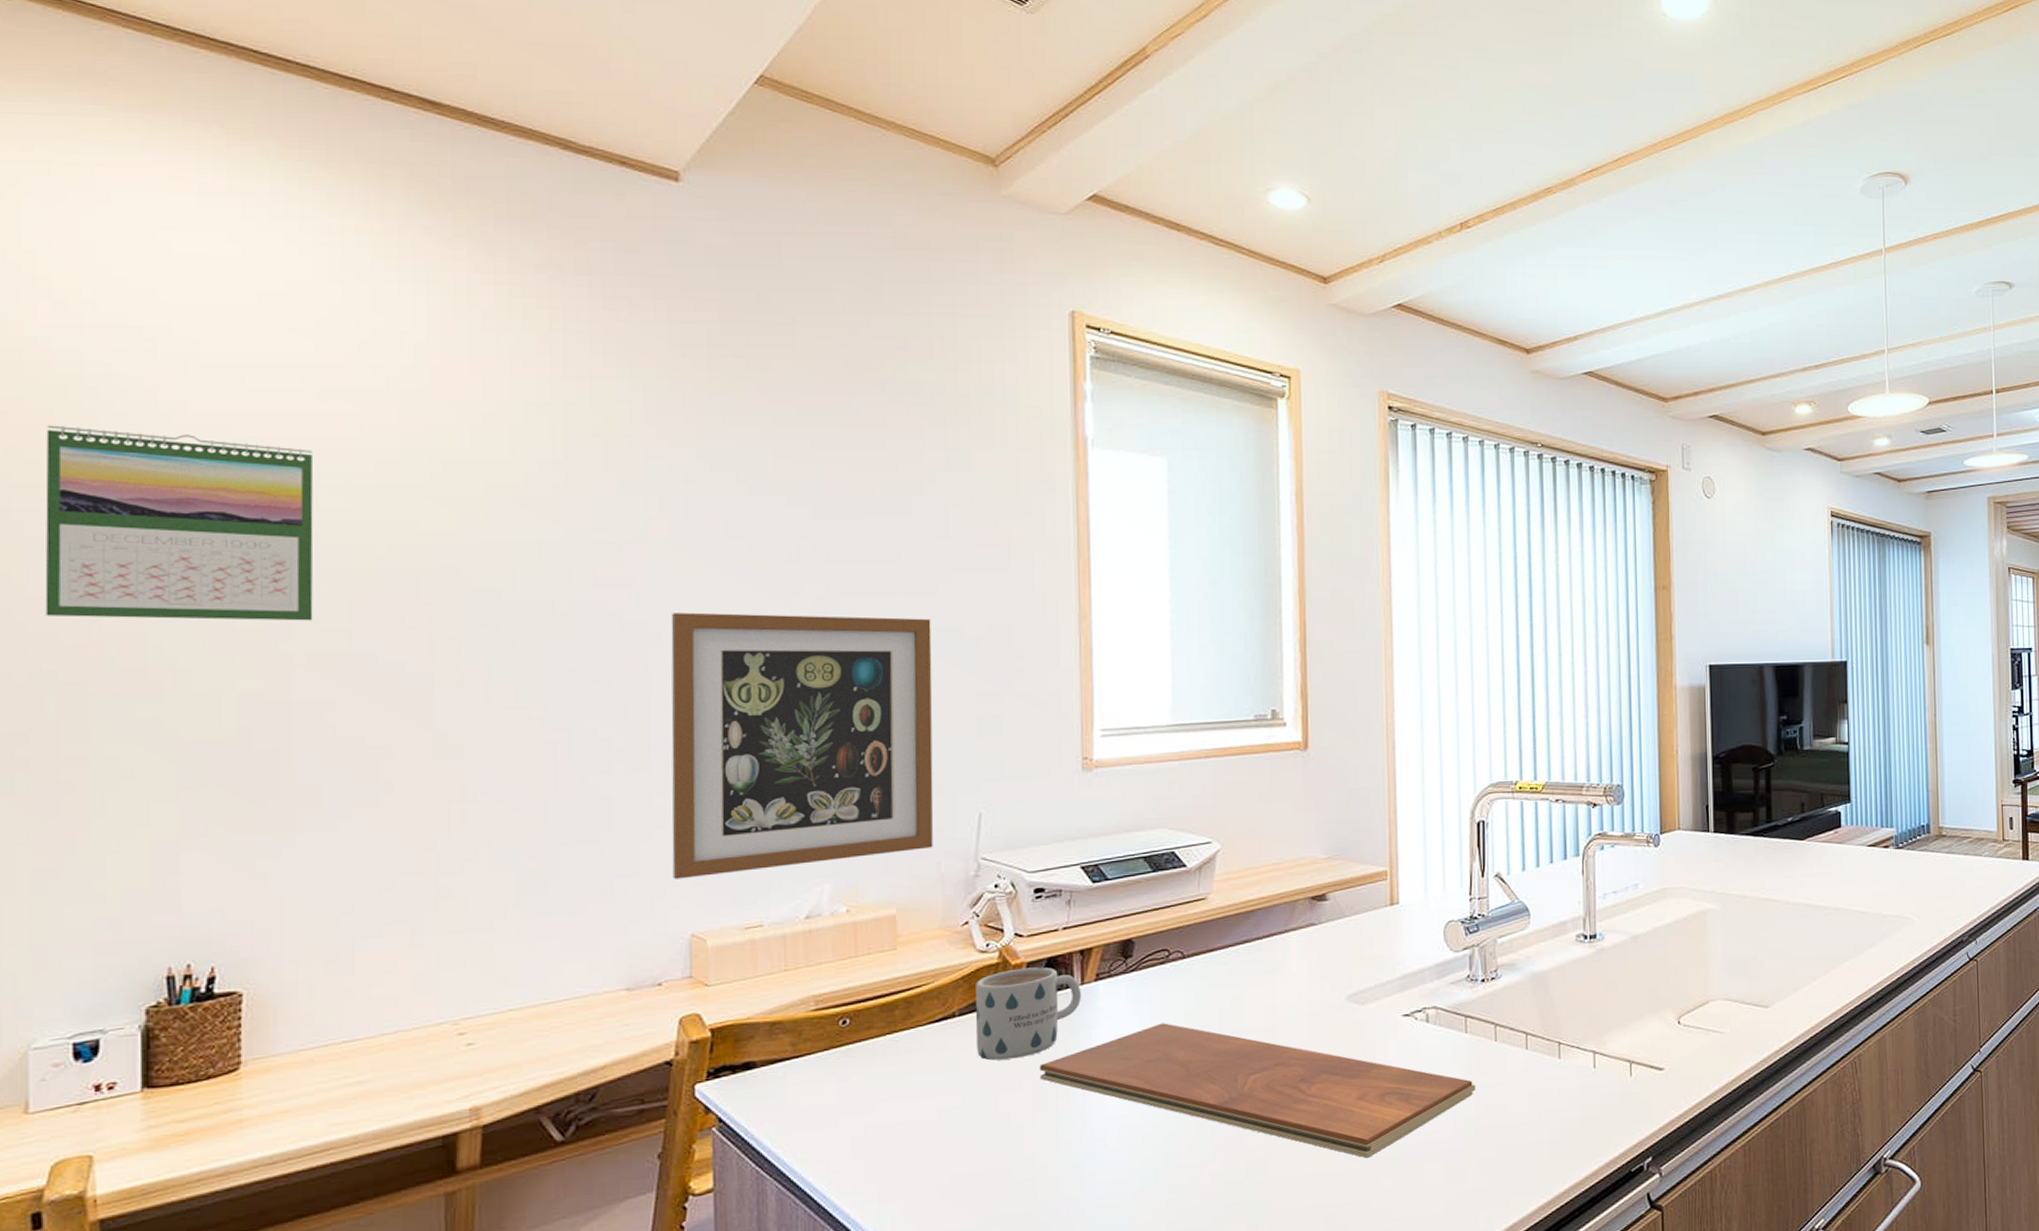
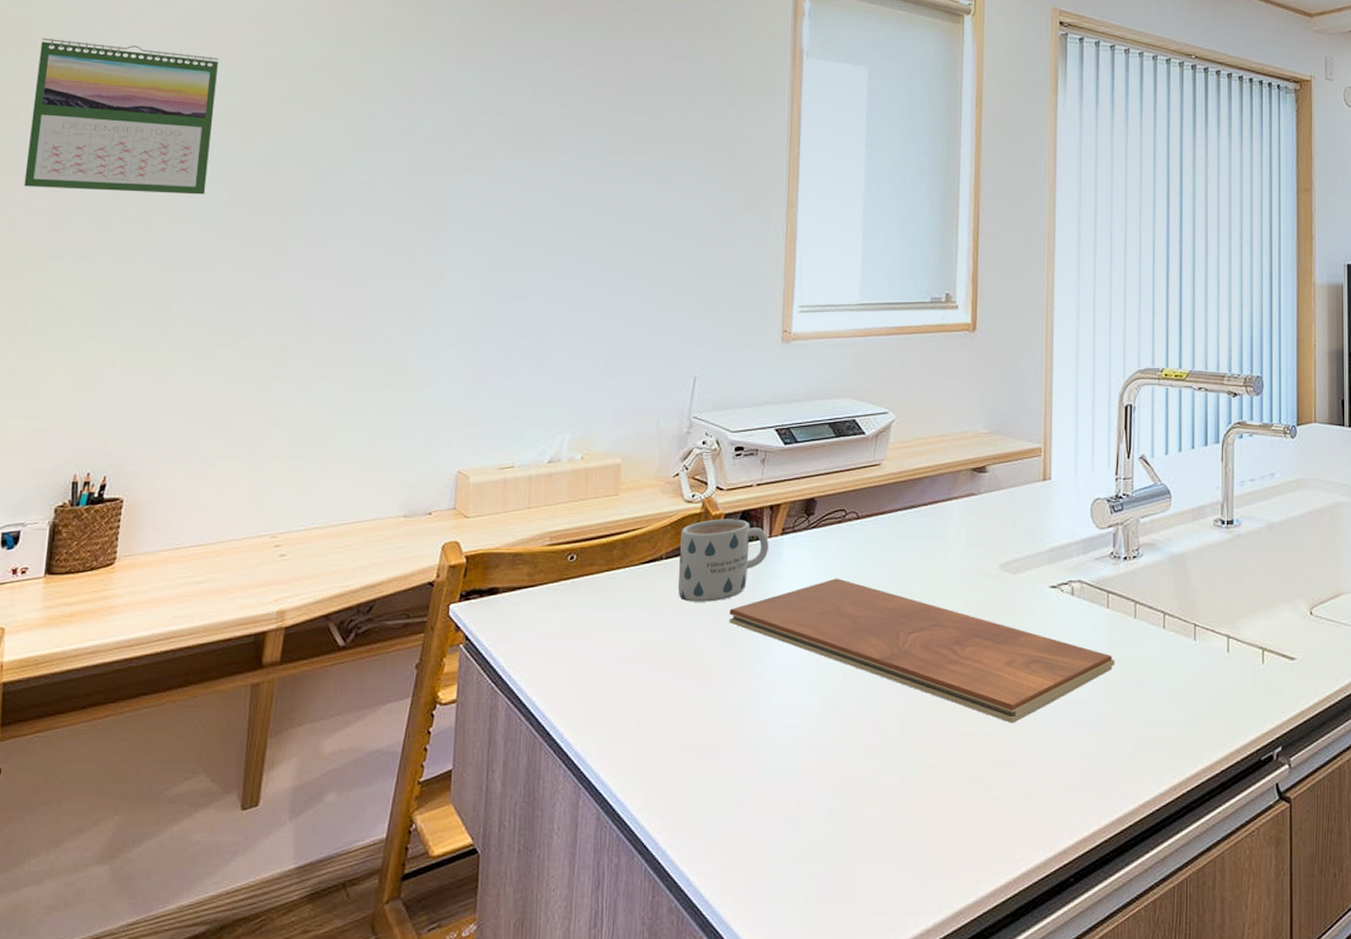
wall art: present [671,612,934,879] -> none [448,194,667,422]

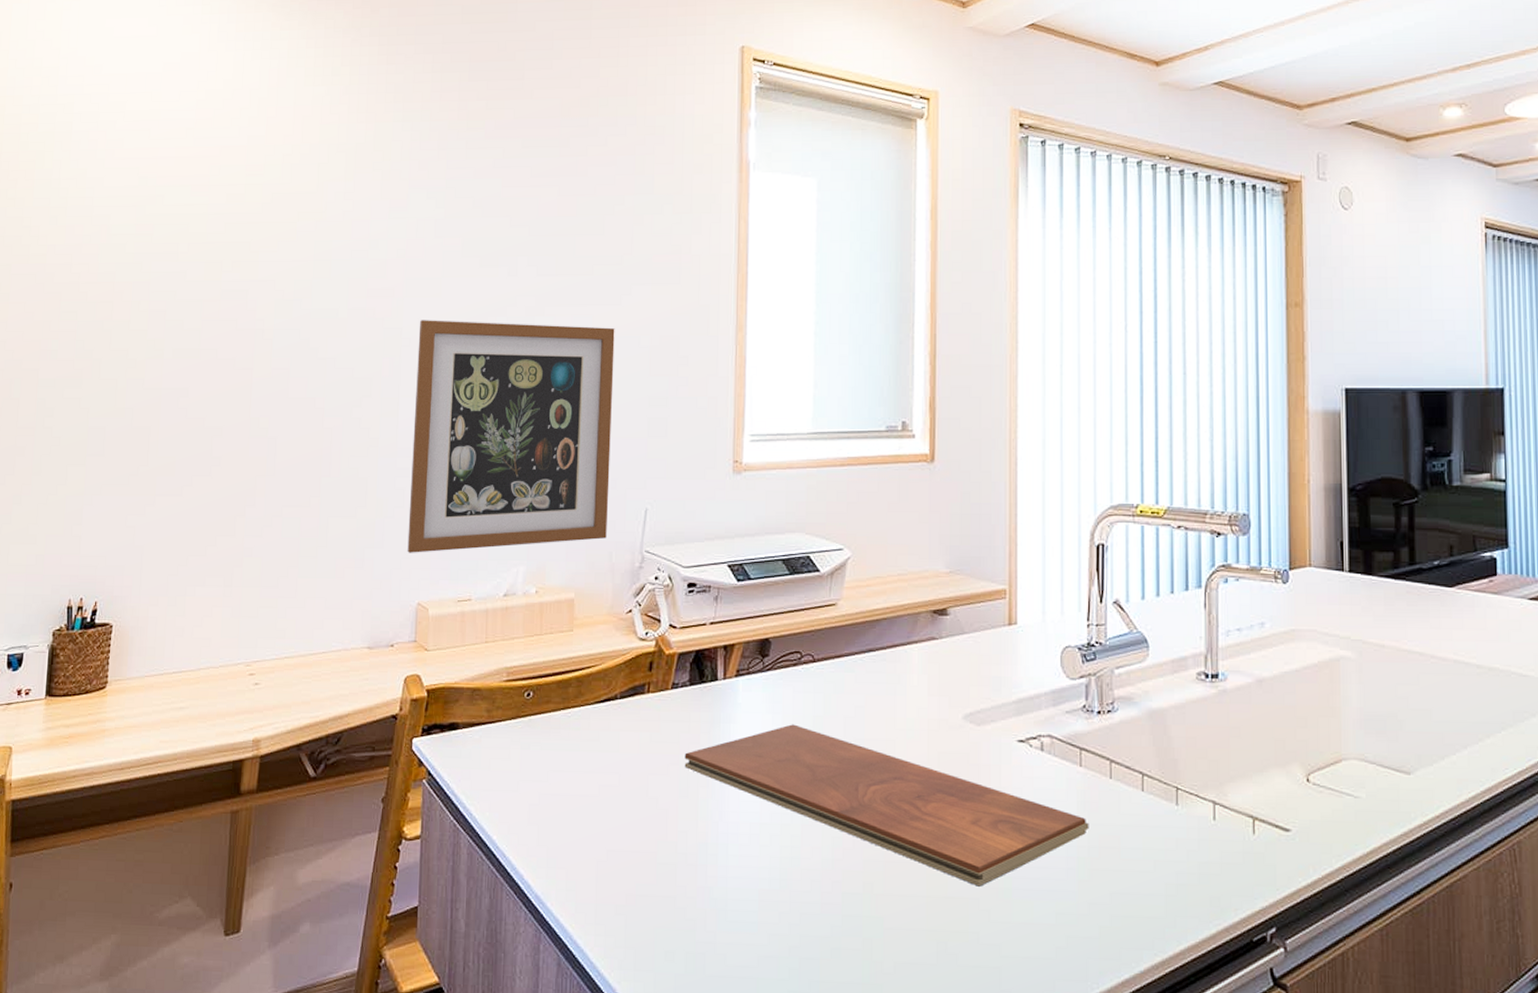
calendar: present [24,38,218,195] -> none [19,170,188,323]
wall art: none [448,194,667,422] -> present [407,320,615,553]
mug: present [678,519,770,602] -> none [633,658,724,745]

